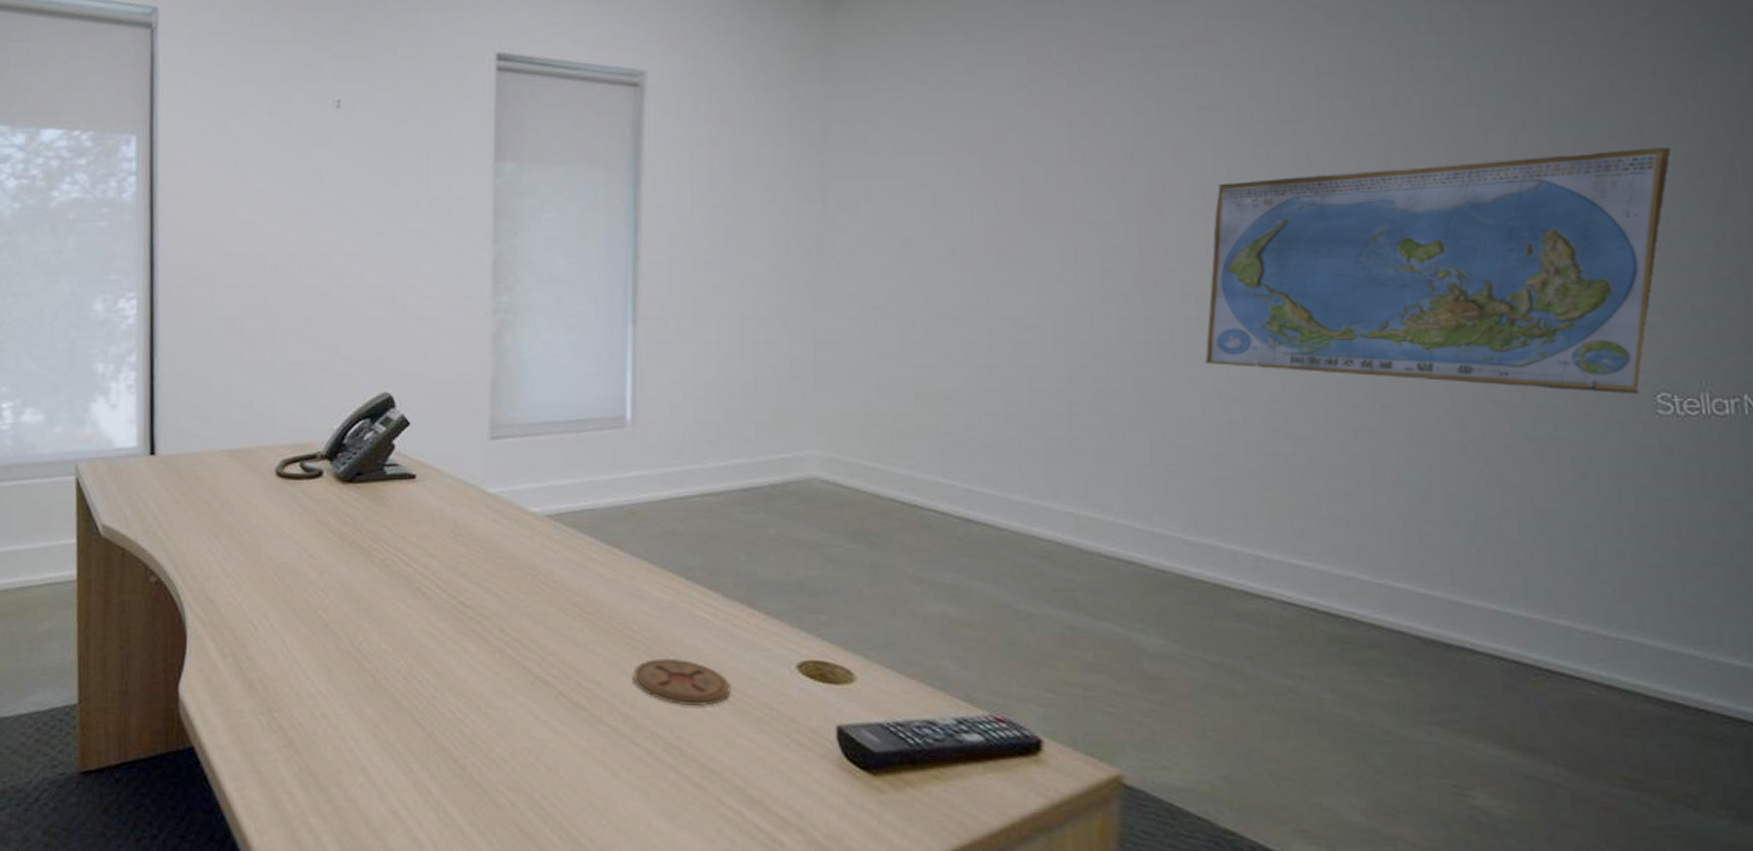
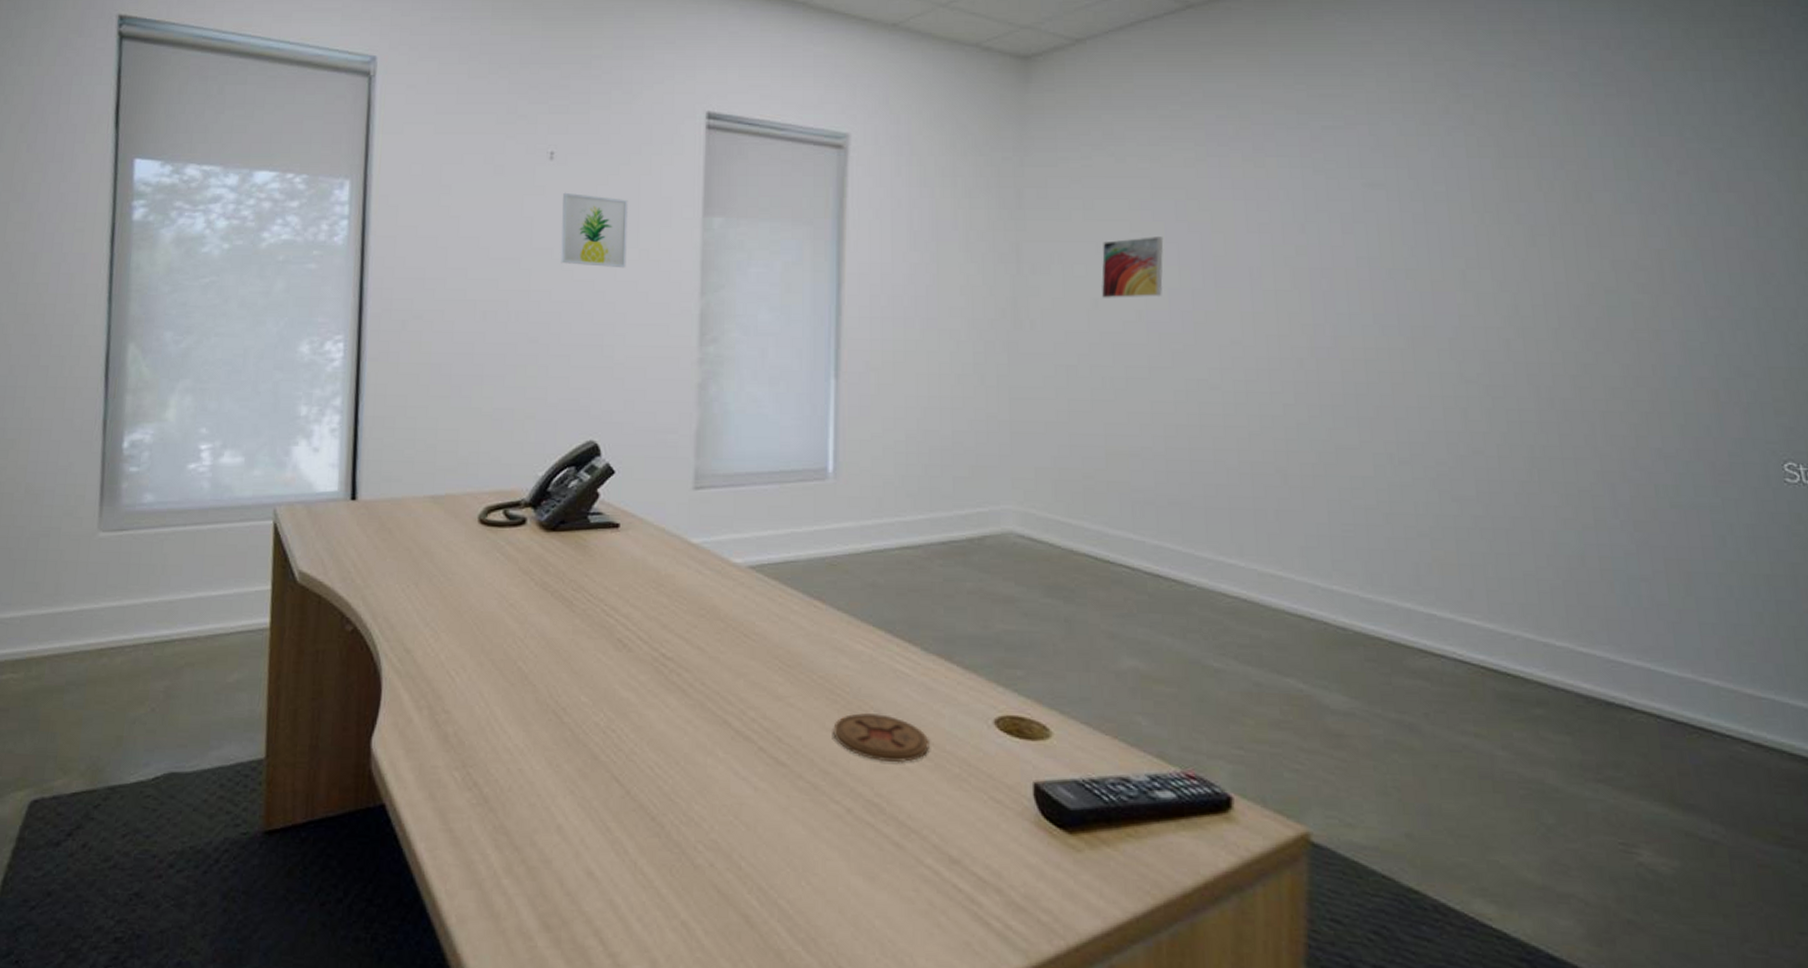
wall art: none [350,141,417,218] -> present [561,192,628,268]
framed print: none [912,169,980,236] -> present [1101,237,1164,298]
world map: present [1205,147,1671,394] -> none [1375,234,1784,463]

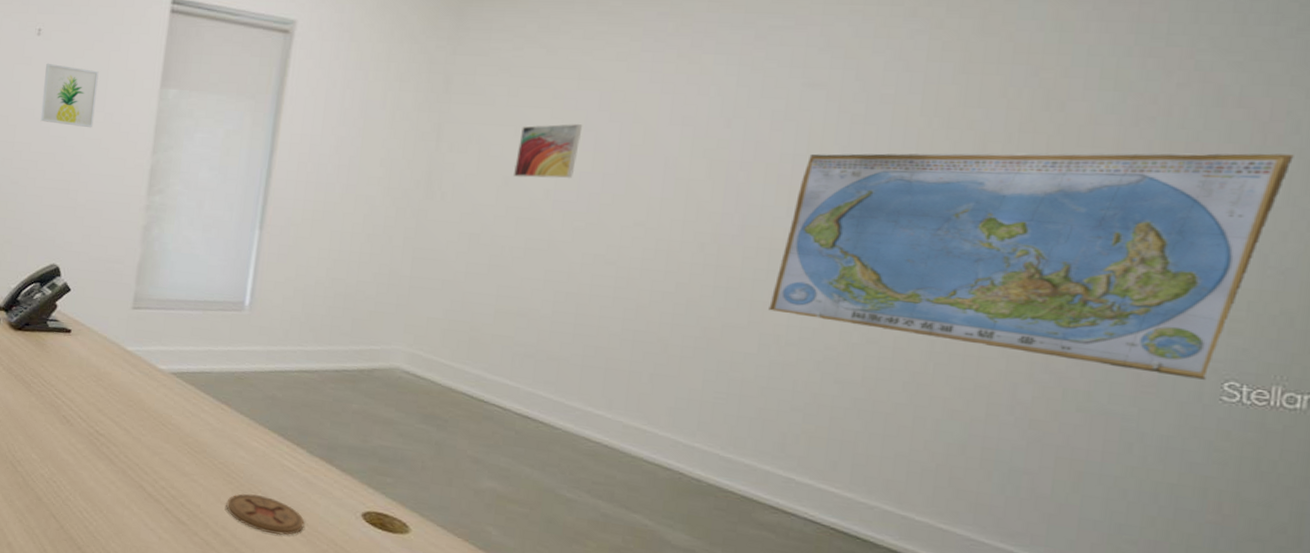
world map: none [1375,234,1784,463] -> present [768,152,1294,380]

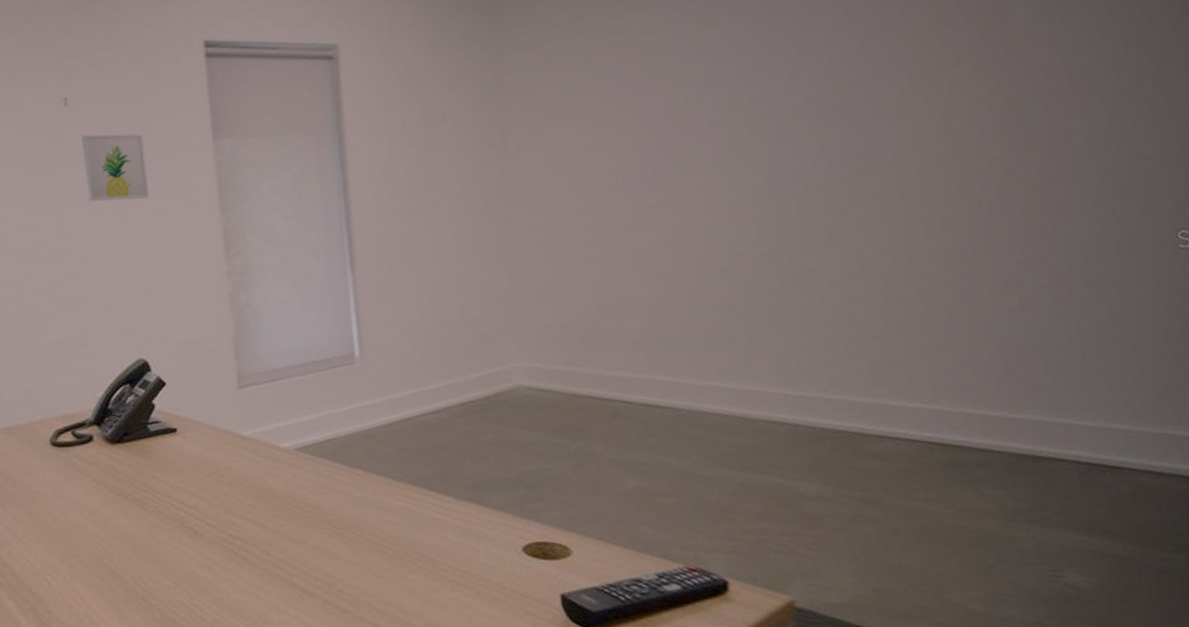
coaster: present [226,493,305,536] -> none [385,557,470,596]
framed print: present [512,124,583,179] -> none [578,103,635,167]
world map: present [768,152,1294,380] -> none [826,27,1175,249]

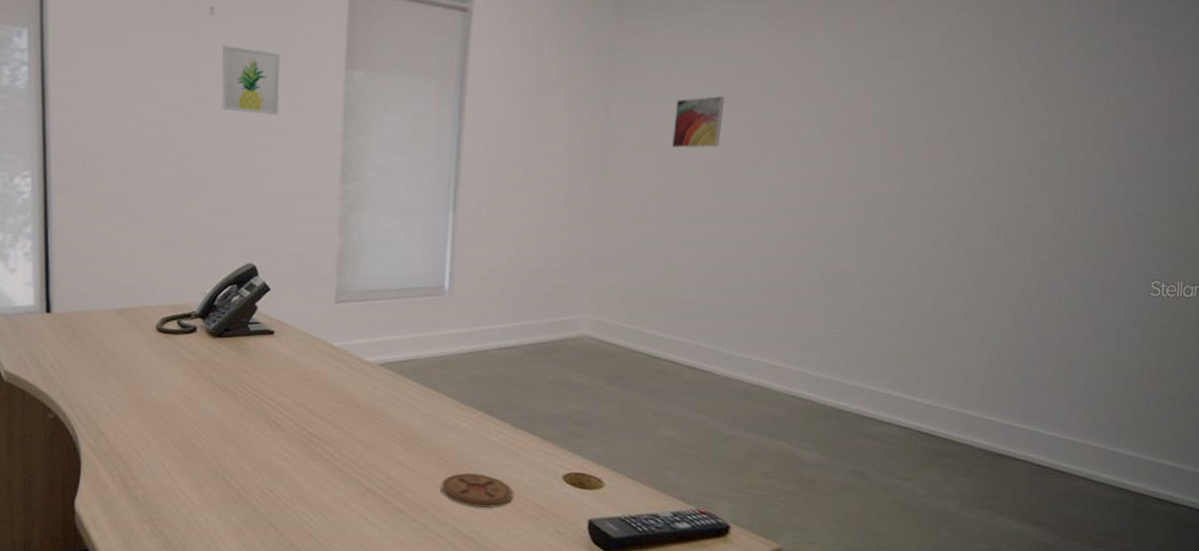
coaster: none [385,557,470,596] -> present [441,473,513,509]
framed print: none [578,103,635,167] -> present [671,96,725,148]

